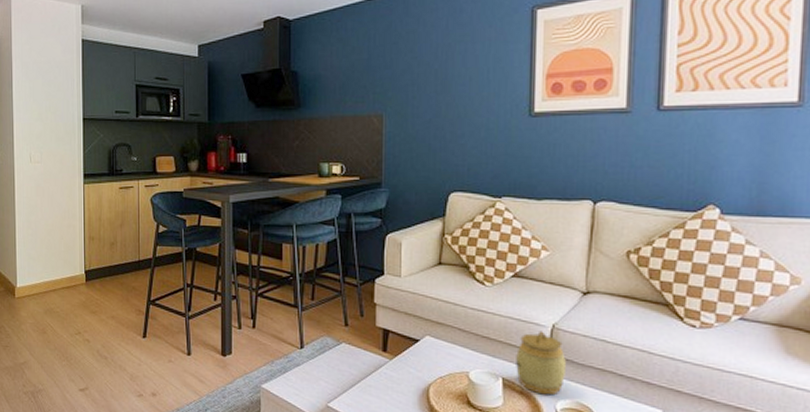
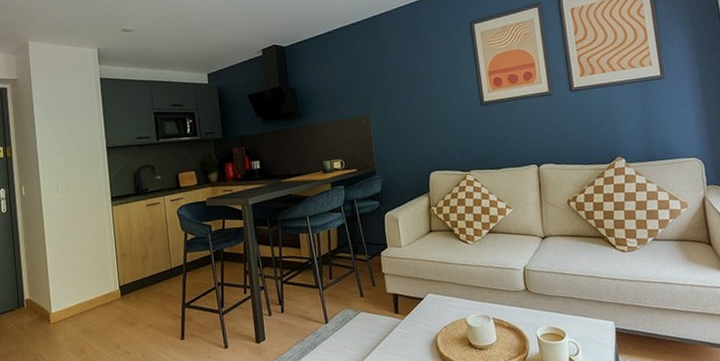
jar: present [516,331,566,395] -> none [500,273,540,327]

